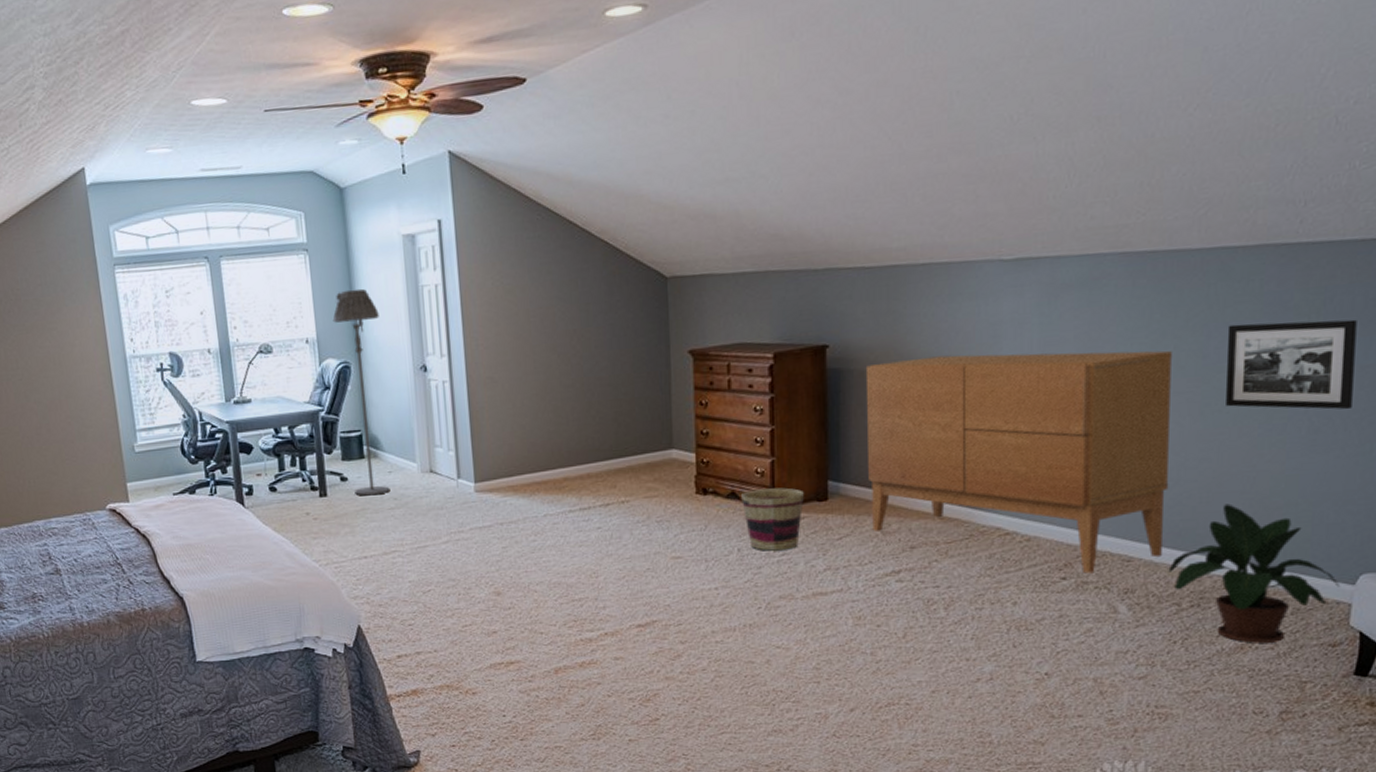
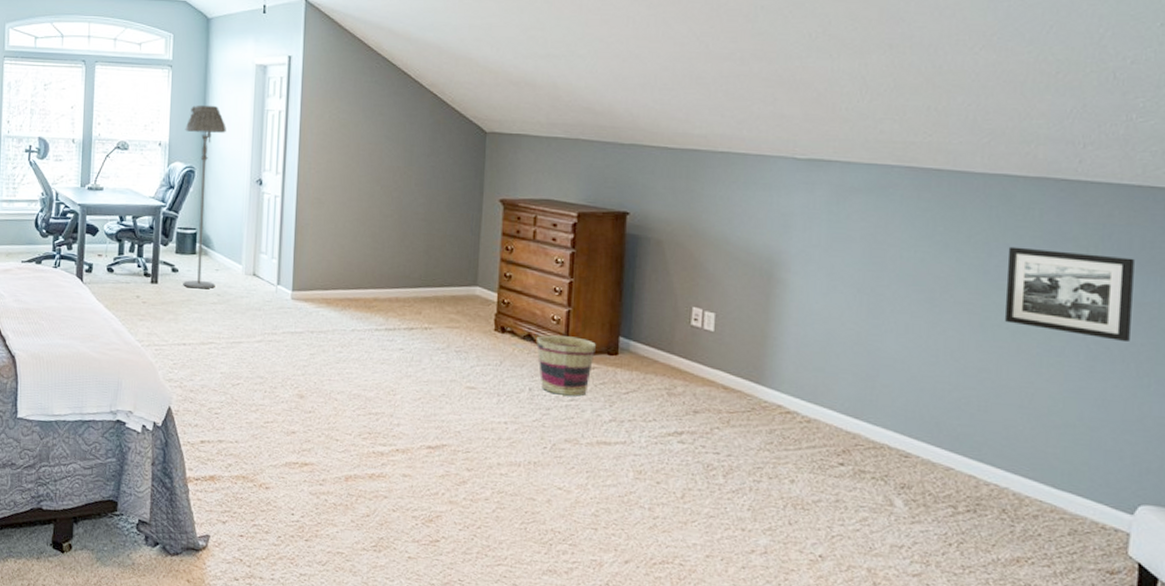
sideboard: present [865,350,1173,574] -> none [658,235,955,464]
potted plant: present [1168,503,1341,643] -> none [945,415,1119,561]

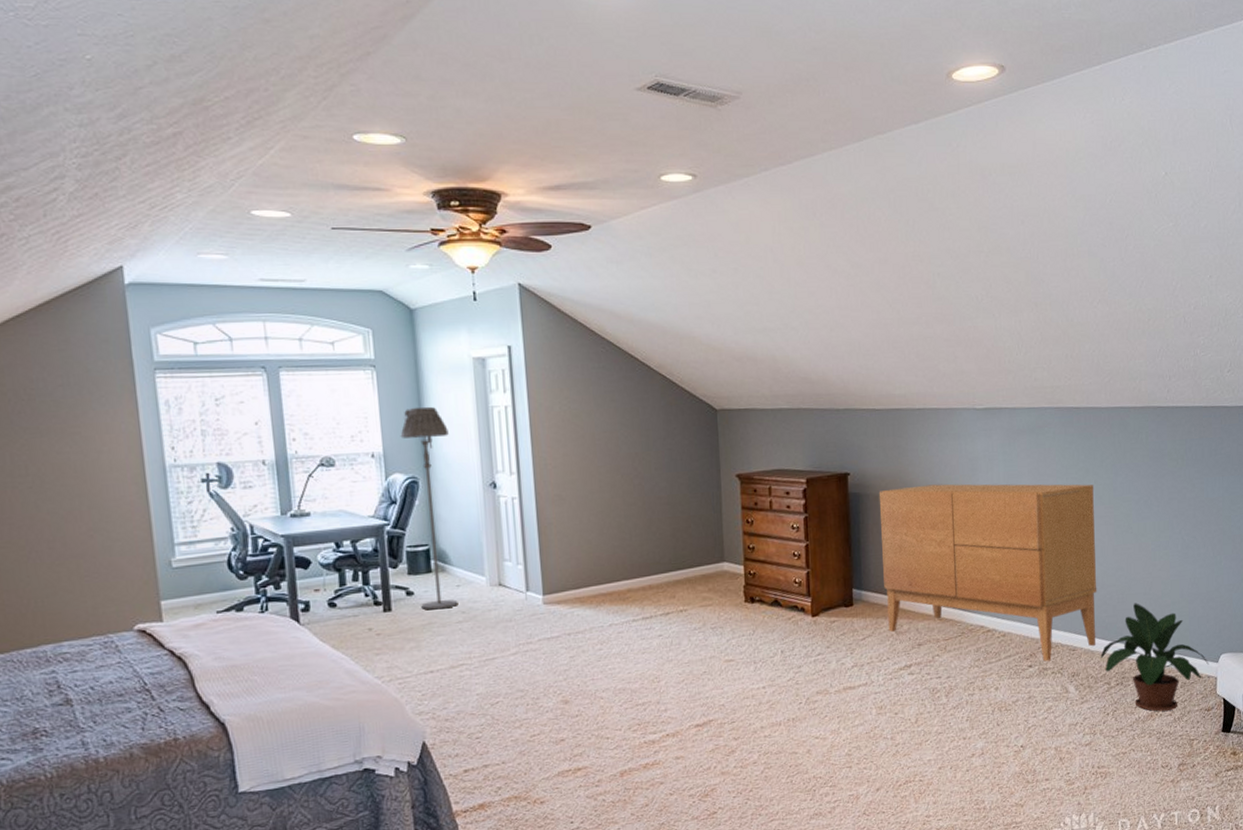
basket: present [536,334,596,397] -> none [783,595,834,652]
sideboard: none [658,235,955,464] -> present [878,484,1097,662]
potted plant: none [945,415,1119,561] -> present [1100,603,1210,711]
picture frame: present [1004,246,1134,343] -> none [1128,464,1207,531]

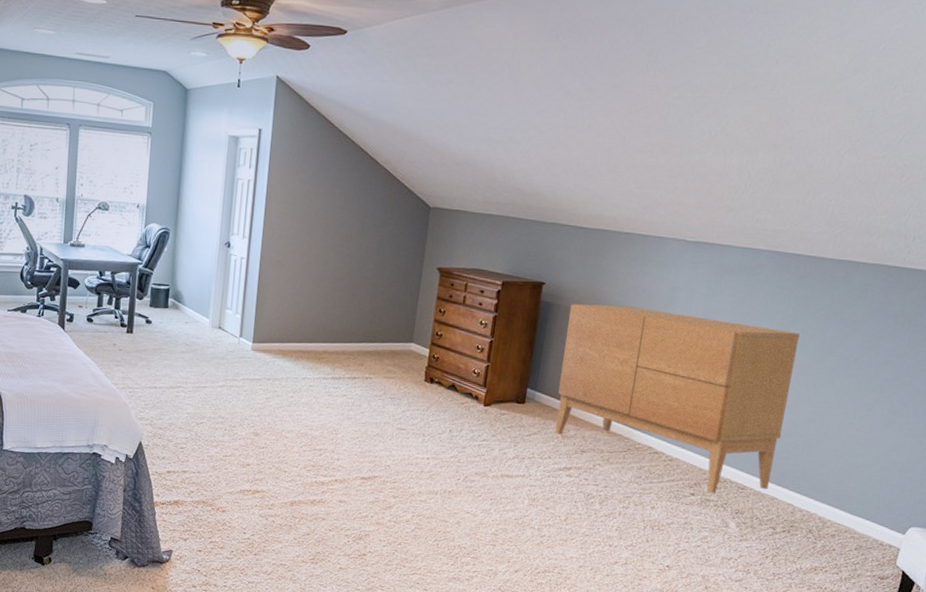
floor lamp: present [400,406,458,610] -> none [156,171,200,339]
potted plant: present [1100,603,1210,711] -> none [770,457,894,569]

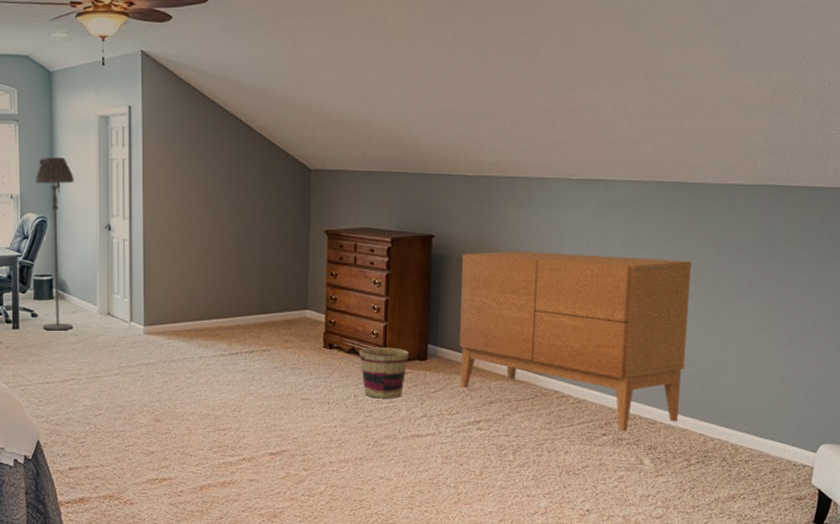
floor lamp: none [156,171,200,339] -> present [34,156,74,331]
basket: none [458,385,508,438] -> present [359,347,409,398]

